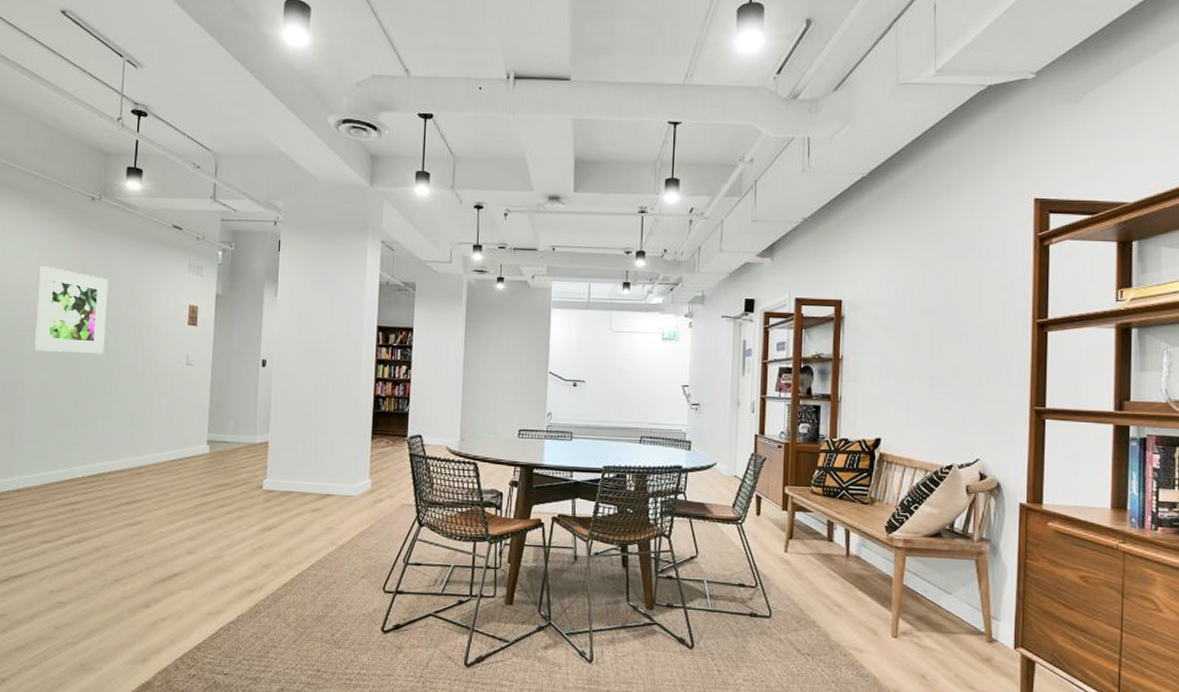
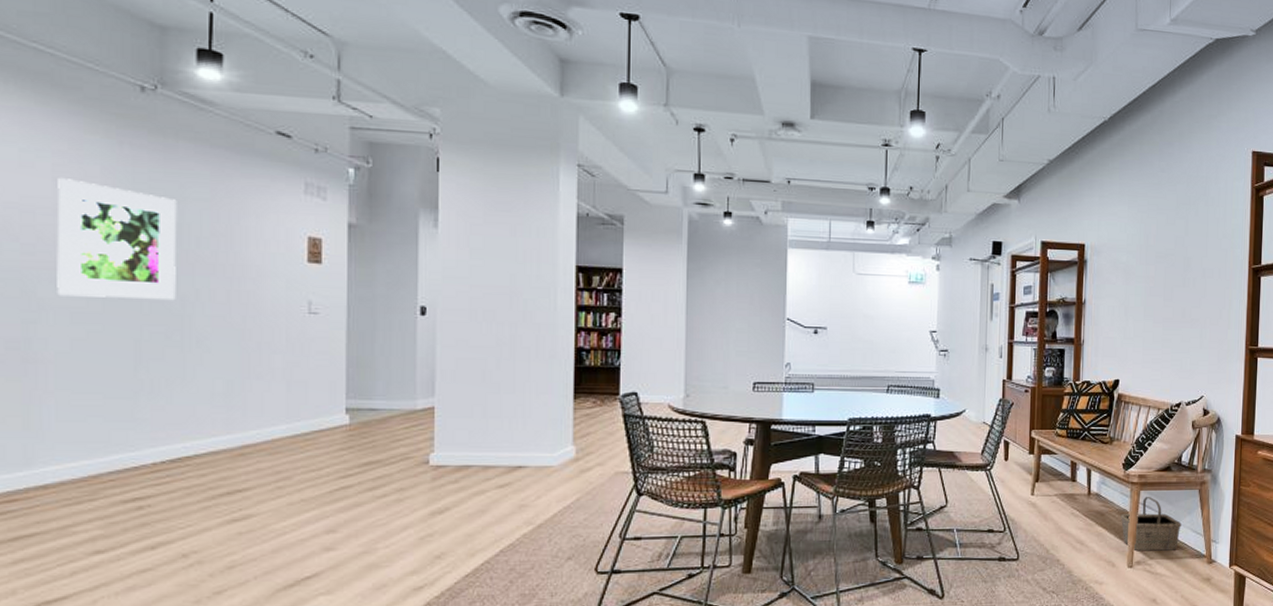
basket: none [883,562,955,624] -> present [1120,496,1181,552]

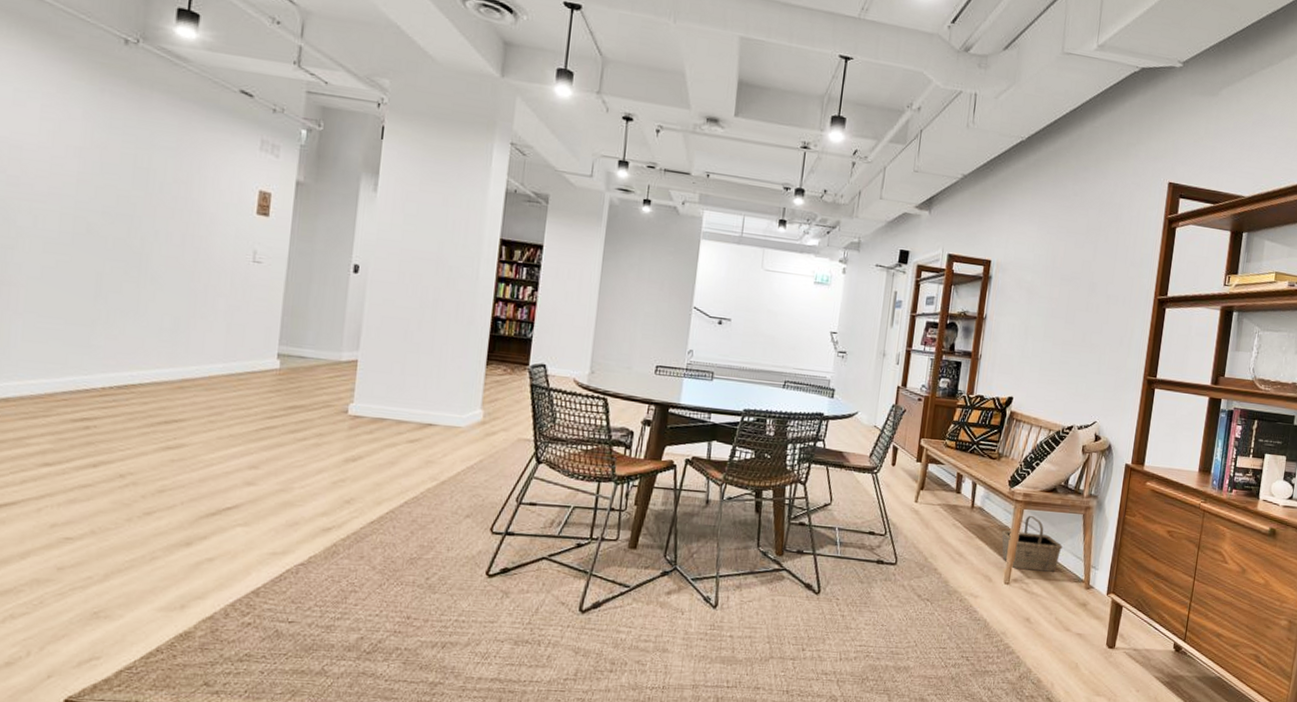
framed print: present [56,178,177,301] -> none [34,118,147,239]

